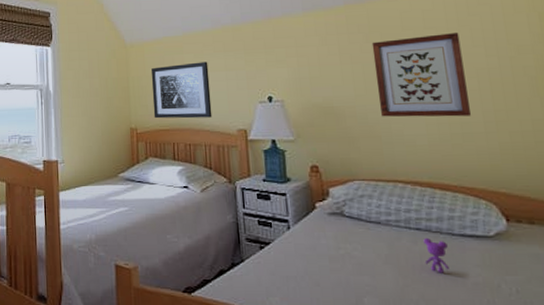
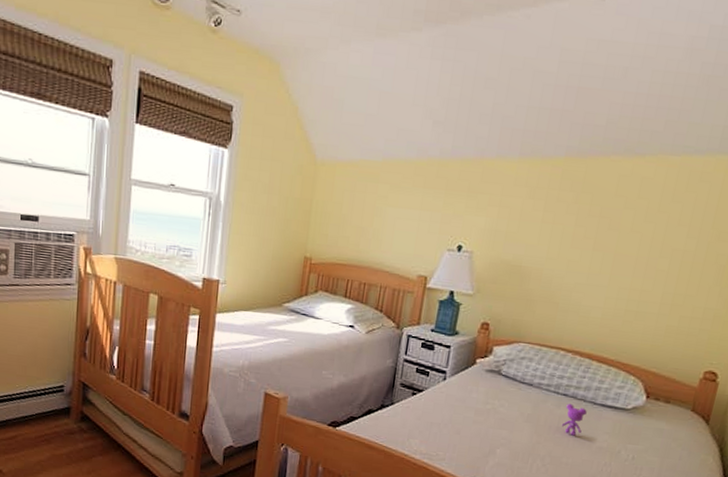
wall art: present [151,61,213,119] -> none [332,193,404,259]
wall art: present [371,33,472,117] -> none [566,203,670,296]

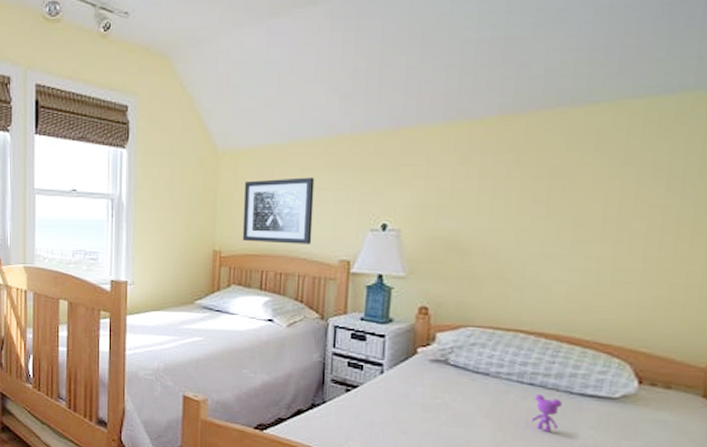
wall art: none [332,193,404,259] -> present [242,177,315,245]

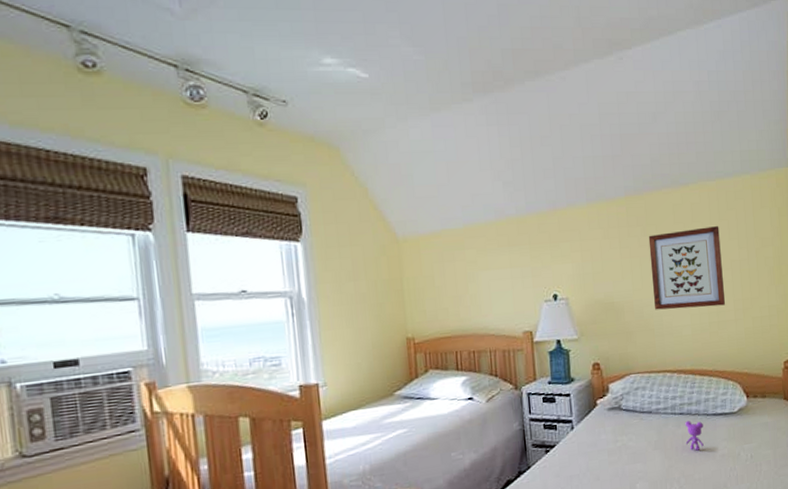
wall art: present [242,177,315,245] -> none [429,258,497,326]
wall art: none [517,159,639,262] -> present [648,226,726,310]

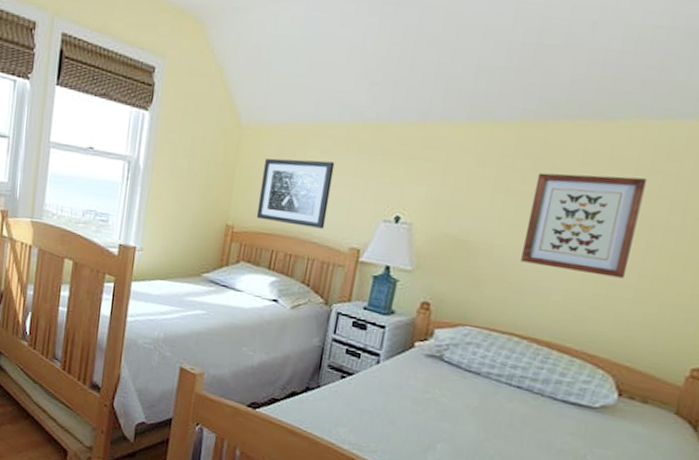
wall art: none [429,258,497,326] -> present [256,158,335,229]
stuffed bear: present [685,421,704,451] -> none [514,397,545,435]

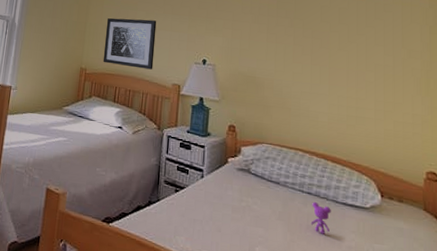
stuffed bear: none [514,397,545,435] -> present [310,202,331,235]
wall art: present [521,172,647,278] -> none [293,27,366,103]

